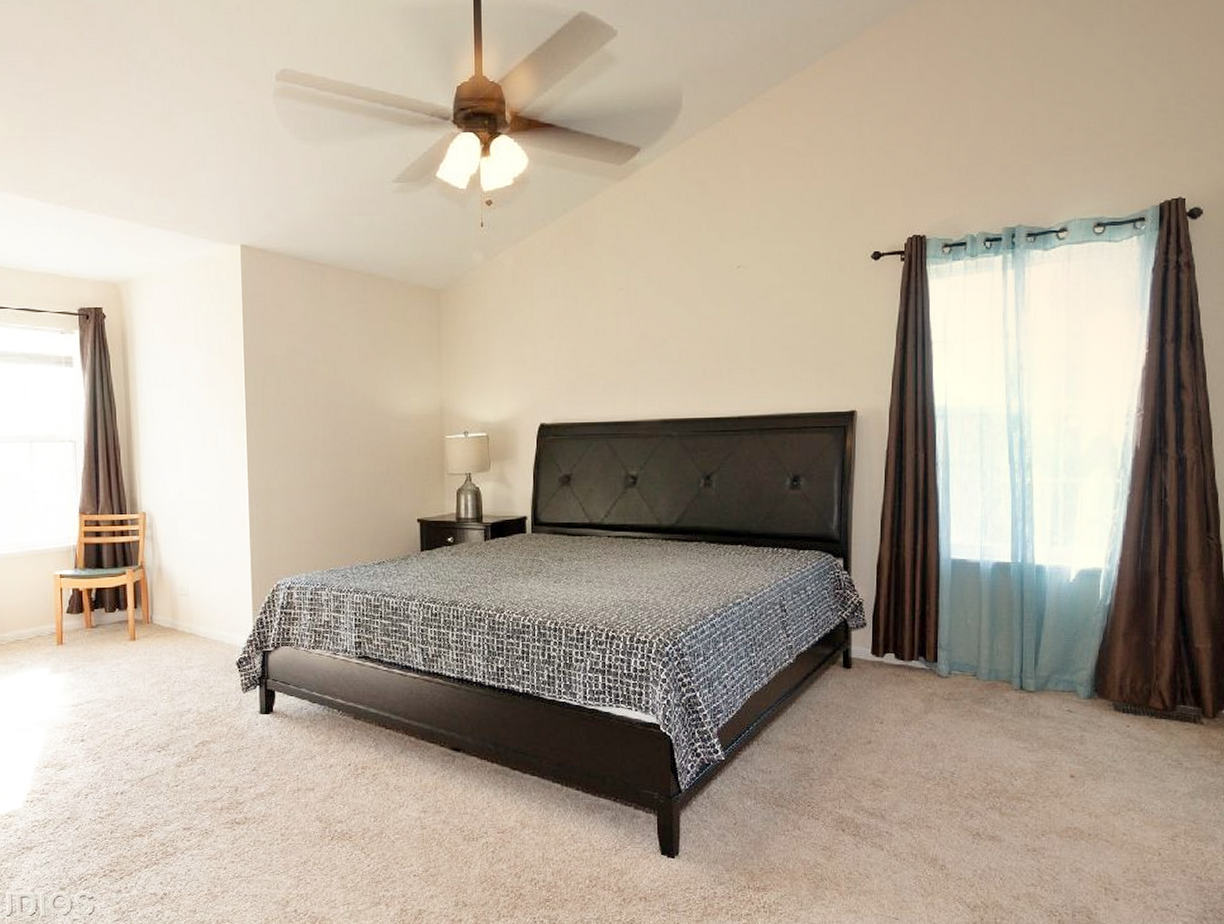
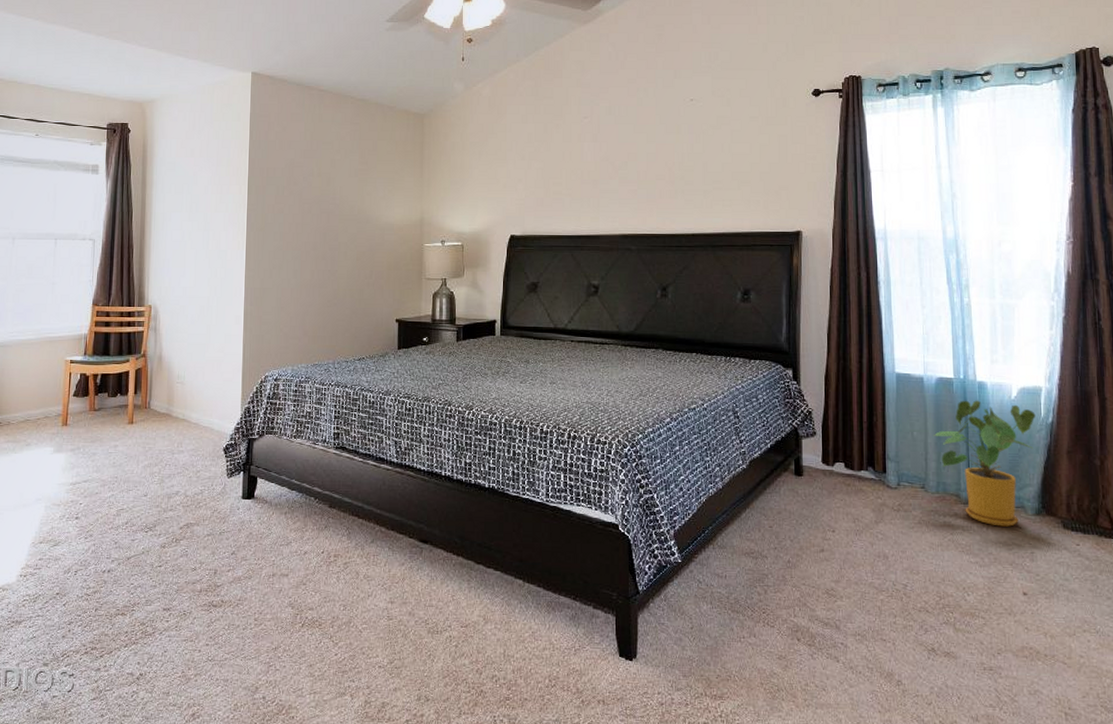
house plant: none [987,584,1093,711] -> present [933,400,1036,527]

